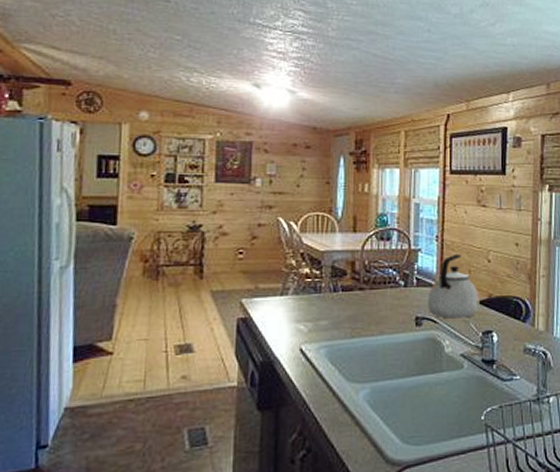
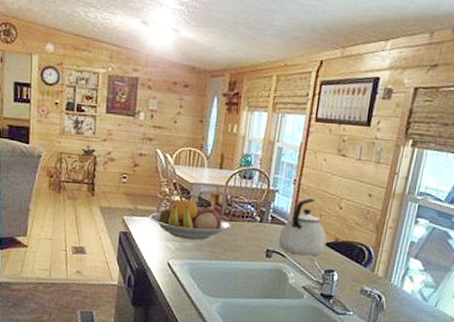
fruit bowl: none [273,270,373,317] -> present [149,199,232,240]

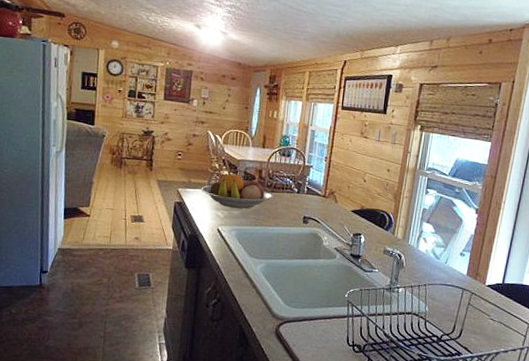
kettle: present [278,197,327,256] -> none [313,172,354,222]

